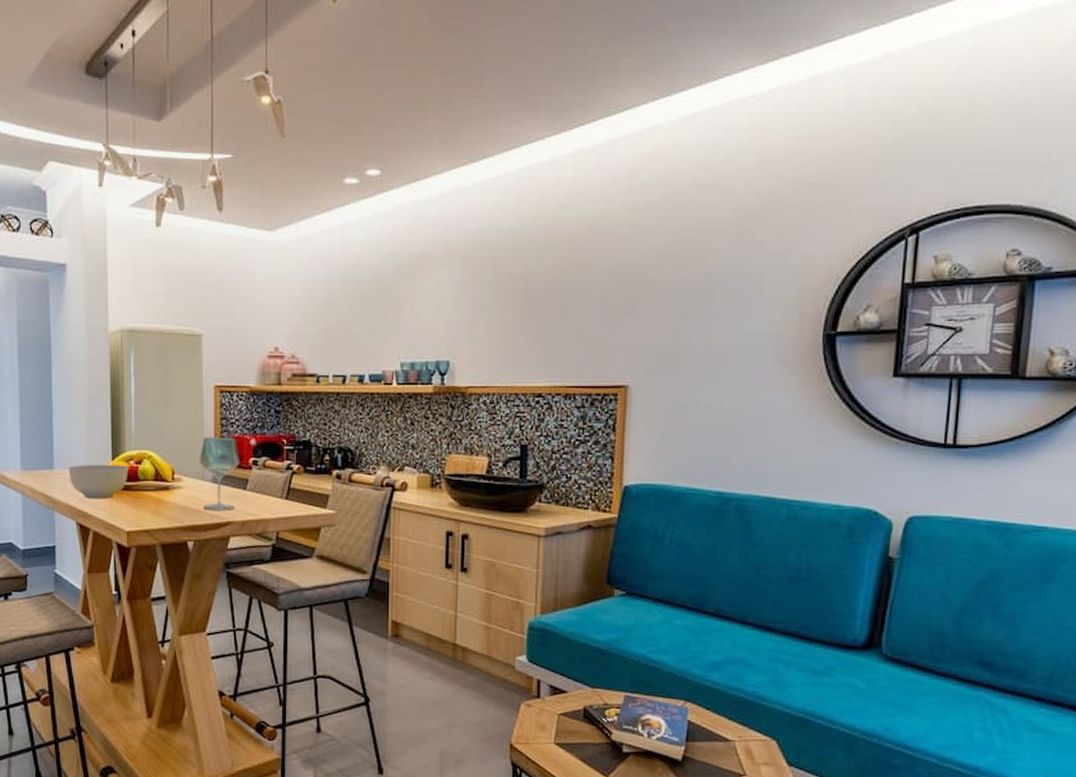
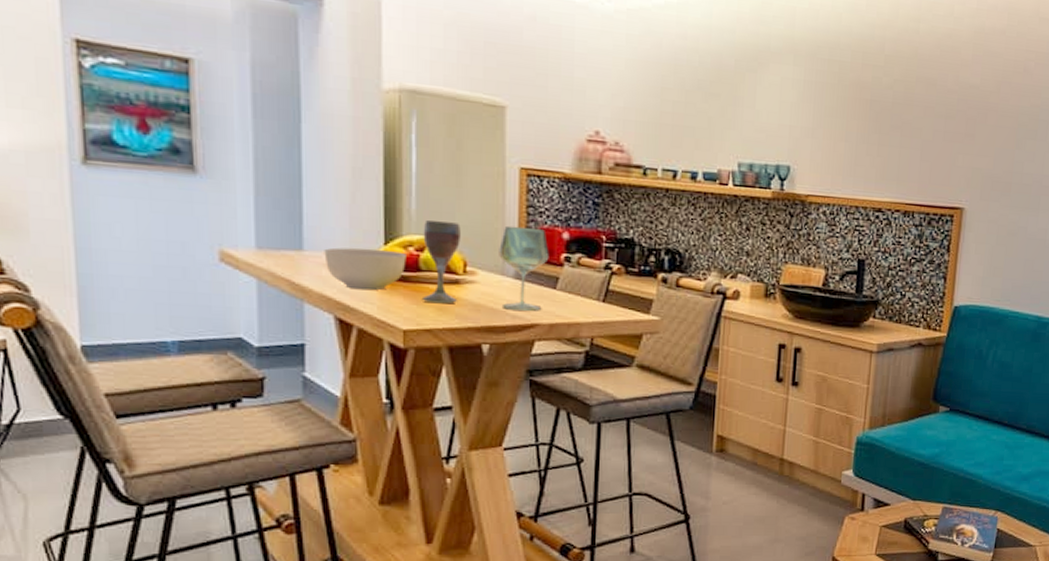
cup: none [140,437,169,508] -> present [421,220,461,304]

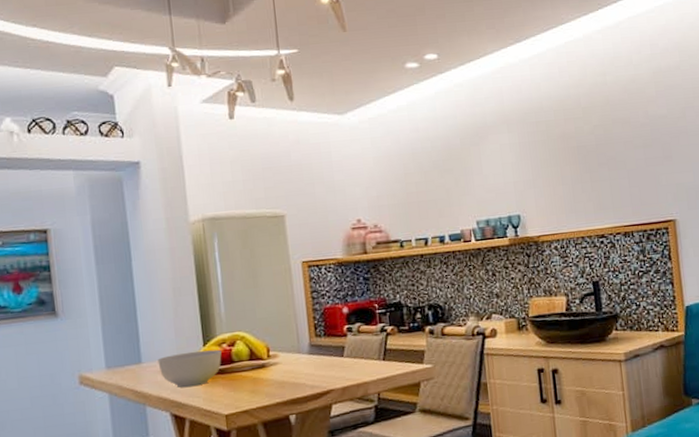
cup: present [421,220,461,304] -> none [232,317,266,388]
wine glass: present [499,225,549,312] -> none [293,309,335,382]

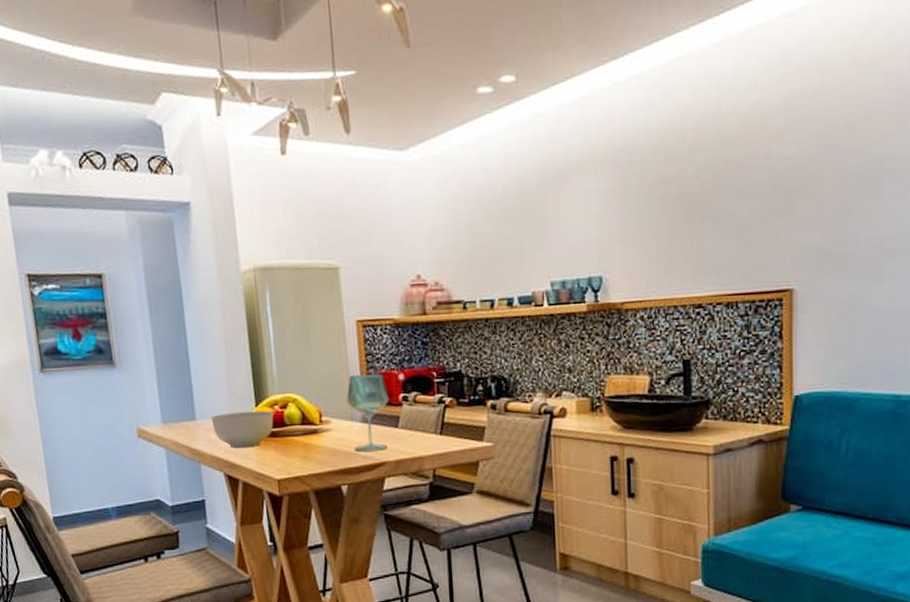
wine glass: none [293,309,335,382] -> present [346,373,389,452]

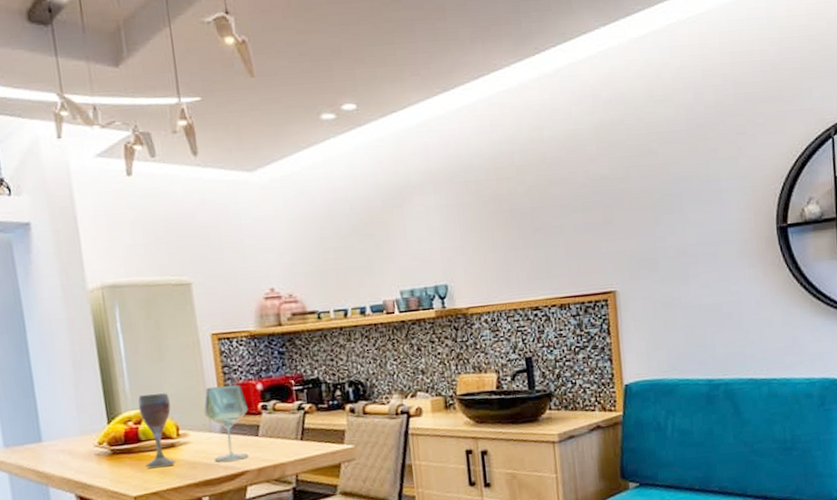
bowl: present [211,411,274,448] -> none [59,428,128,468]
cup: none [284,379,318,453] -> present [137,393,177,469]

